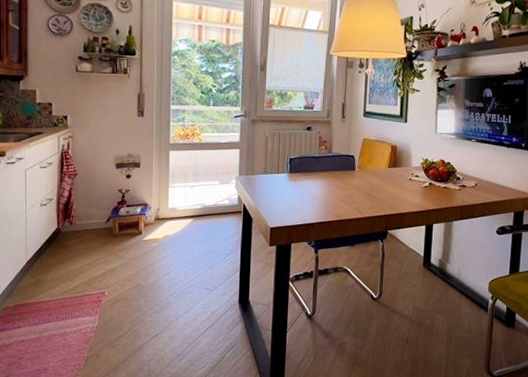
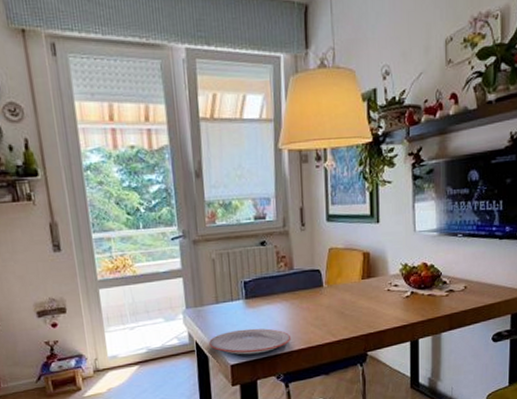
plate: none [255,198,325,221] -> present [209,328,292,355]

